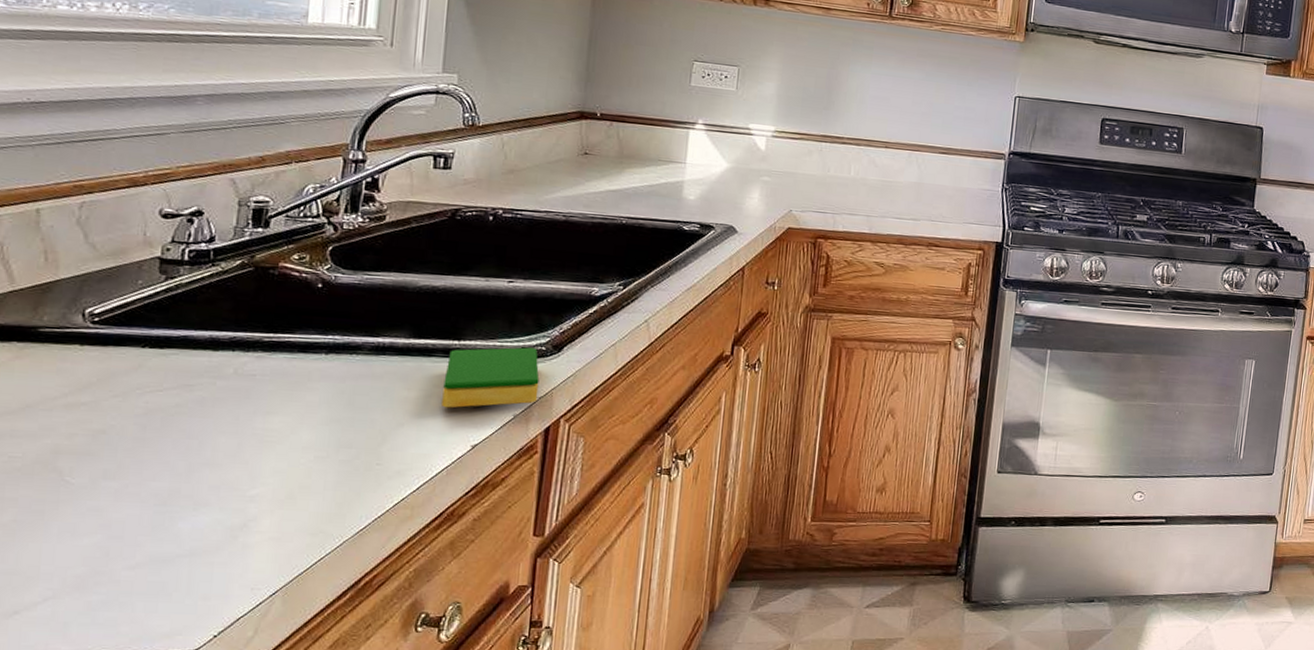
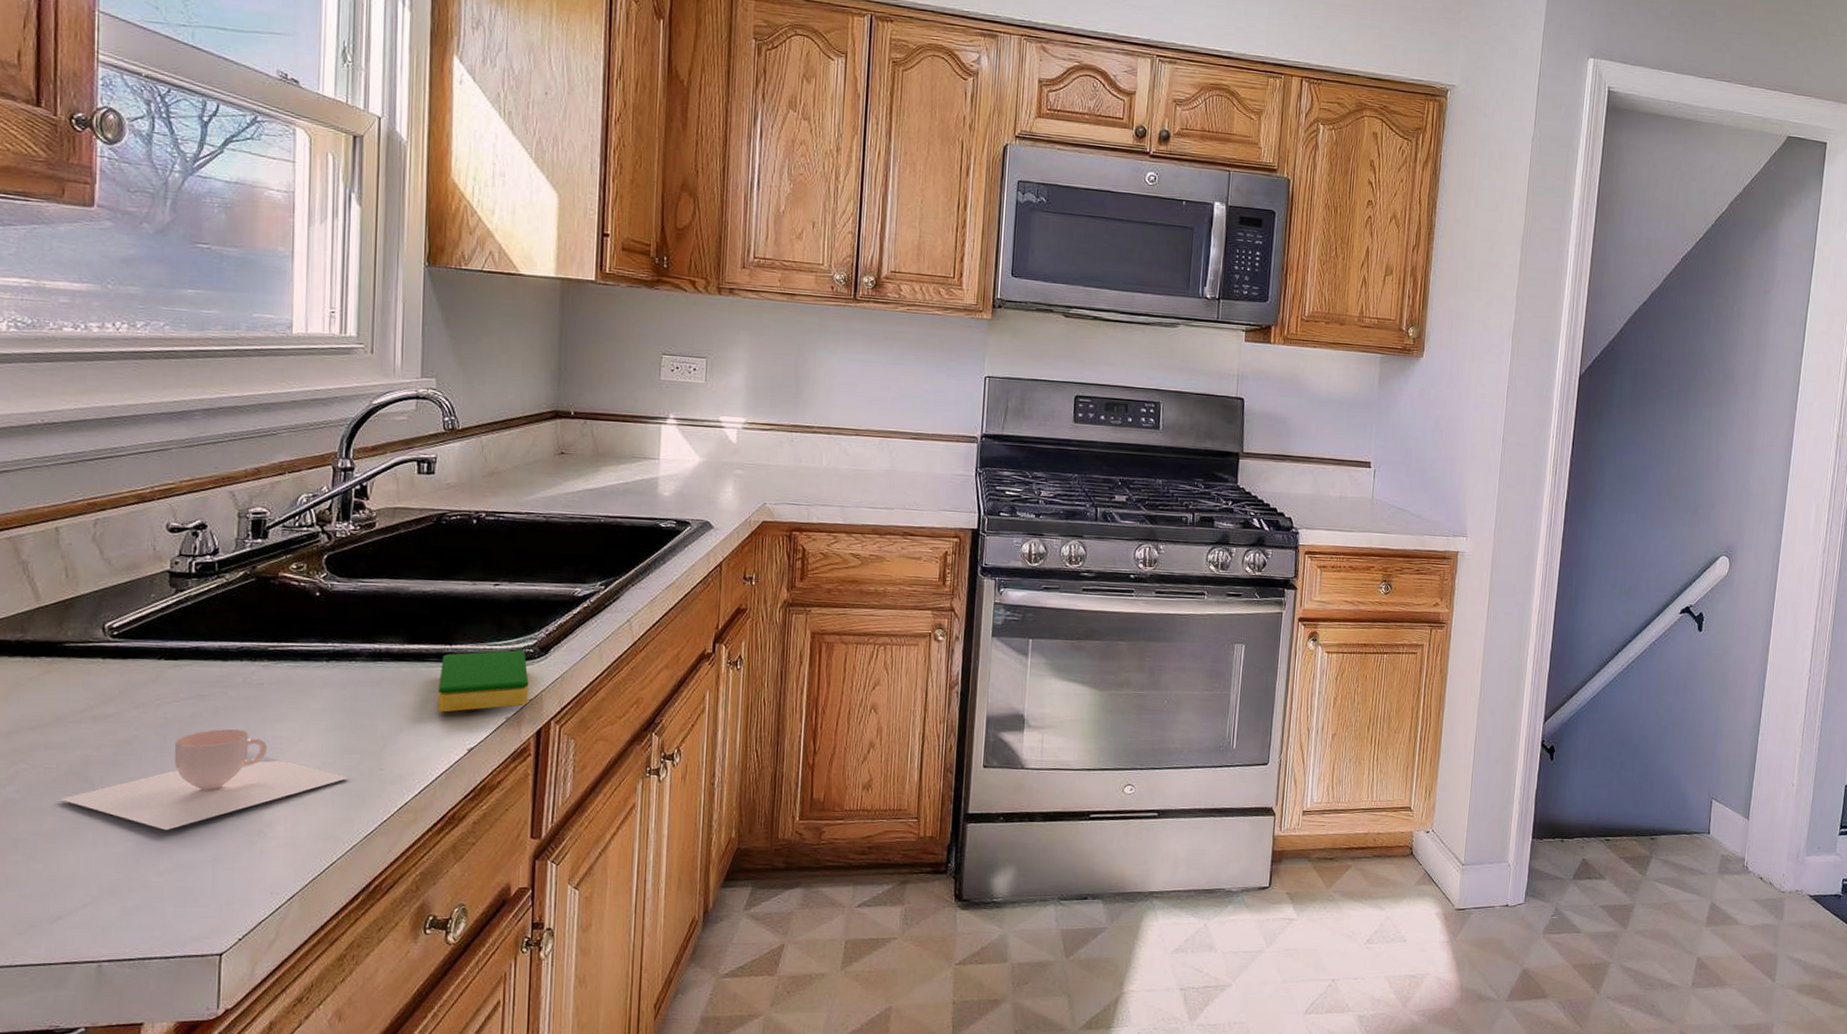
mug: none [24,419,342,523] -> present [60,728,348,830]

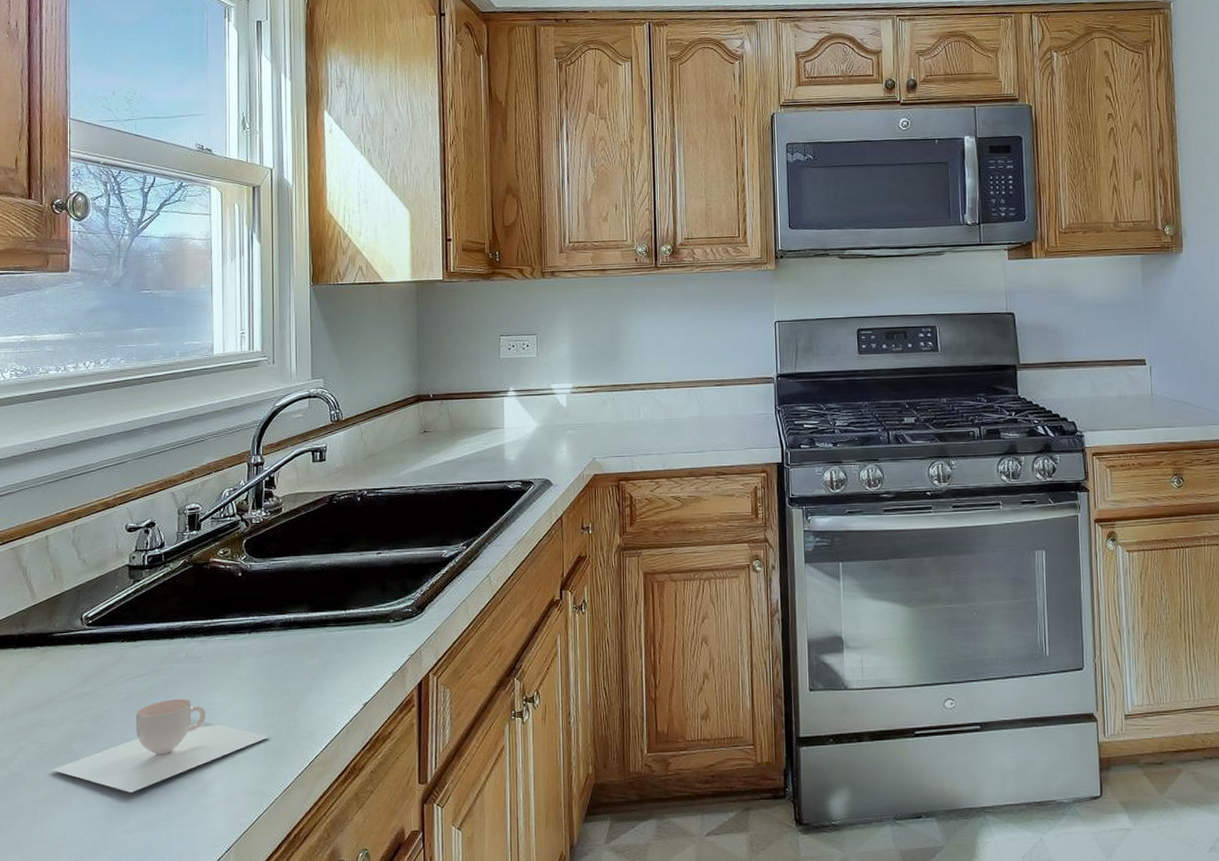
dish sponge: present [438,650,529,713] -> none [337,610,410,672]

